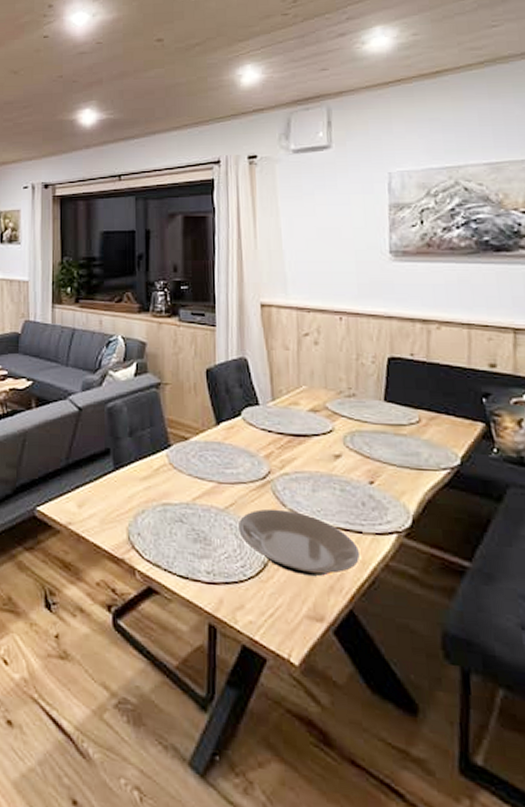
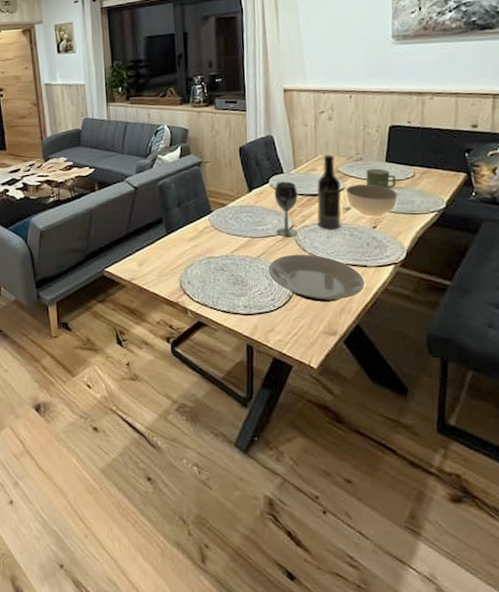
wine glass: none [247,415,276,487] -> present [274,181,298,237]
wine bottle: none [299,386,331,484] -> present [316,154,342,231]
bowl: none [335,426,400,470] -> present [345,184,398,217]
mug: none [360,408,398,435] -> present [366,168,397,189]

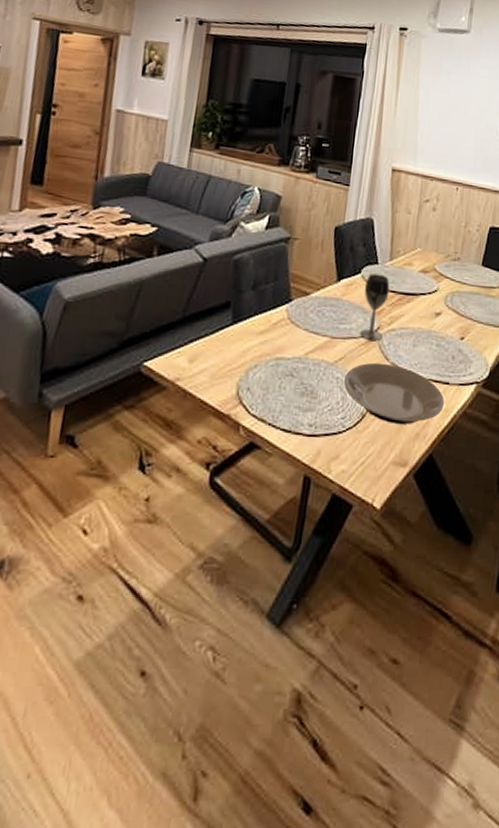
wine bottle: present [316,154,342,231] -> none [405,249,436,339]
bowl: present [345,184,398,217] -> none [438,287,489,327]
mug: present [366,168,397,189] -> none [461,271,490,296]

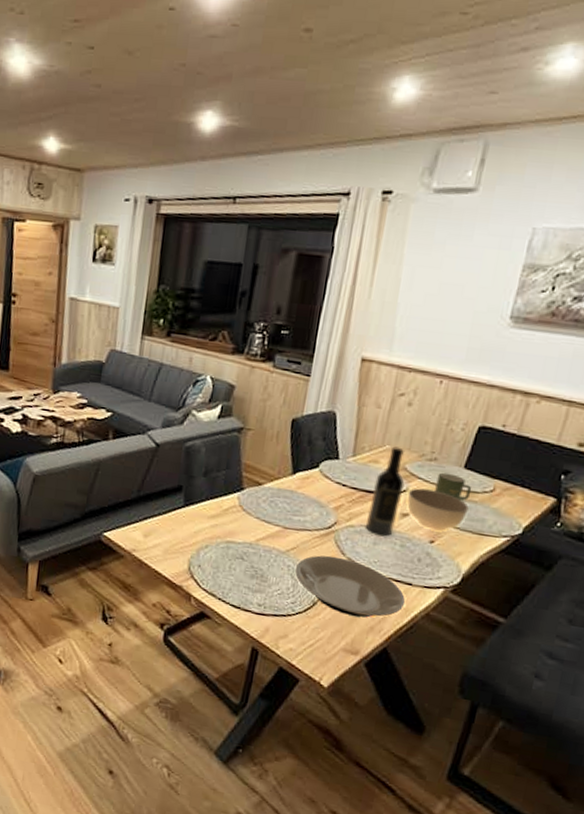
wine glass: present [360,273,390,342] -> none [314,468,351,536]
wine bottle: none [405,249,436,339] -> present [365,446,406,538]
bowl: none [438,287,489,327] -> present [407,488,469,531]
mug: none [461,271,490,296] -> present [435,472,472,501]

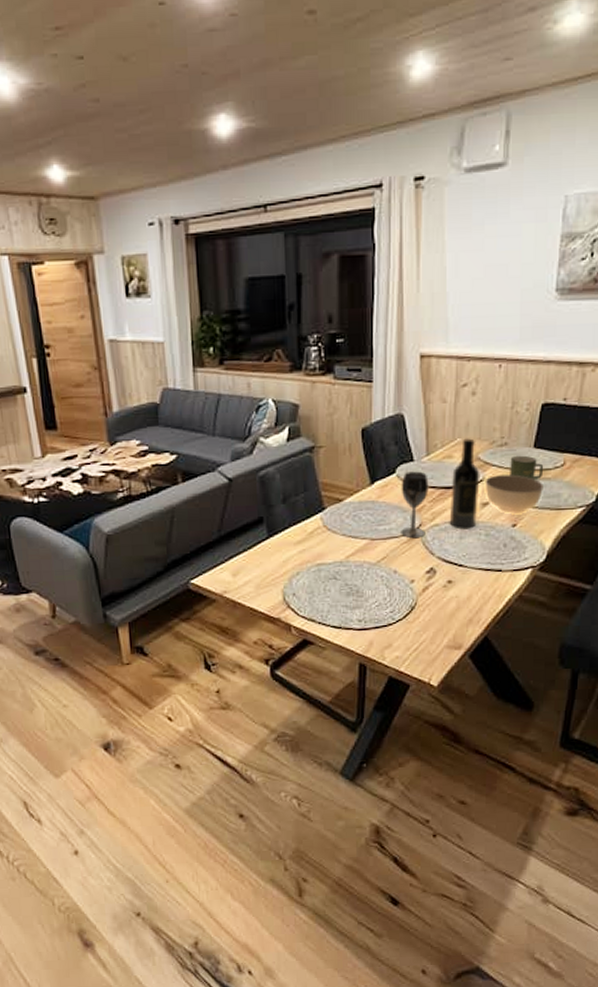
plate: present [294,555,406,617] -> none [388,558,498,612]
wine glass: none [314,468,351,536] -> present [401,471,429,539]

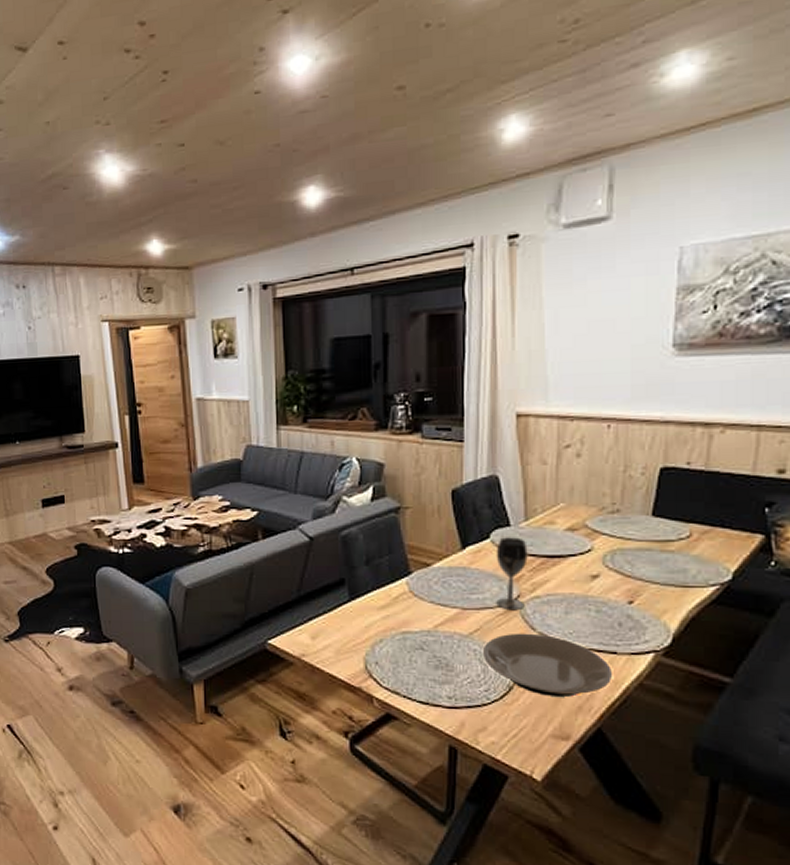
plate: none [388,558,498,612] -> present [482,633,613,697]
wine bottle: present [449,438,480,531] -> none [552,503,588,606]
bowl: present [485,474,544,514] -> none [594,545,665,589]
mug: present [510,455,544,480] -> none [624,524,665,551]

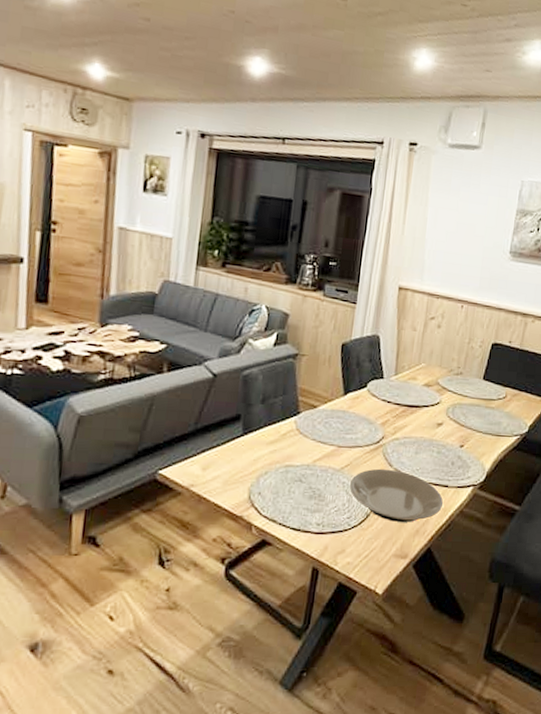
wine glass: present [496,537,528,611] -> none [365,387,395,450]

